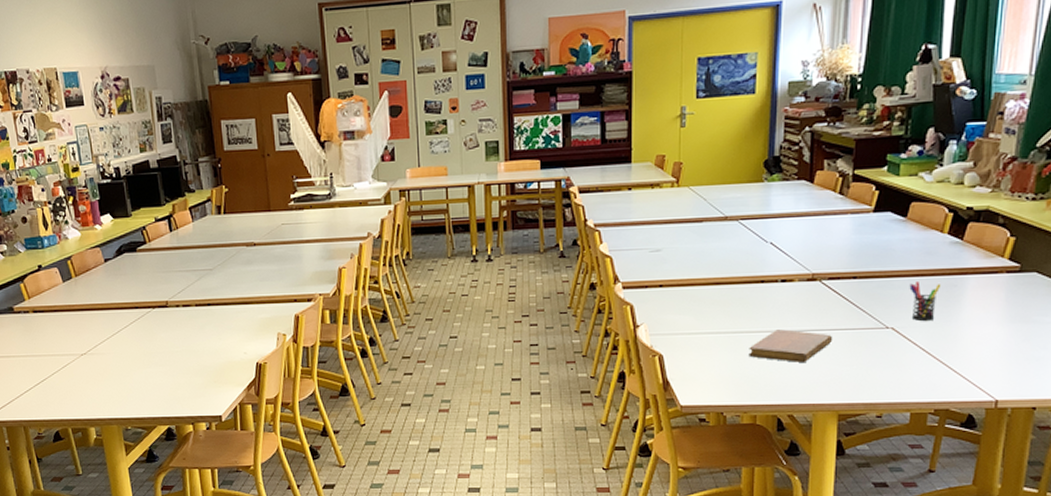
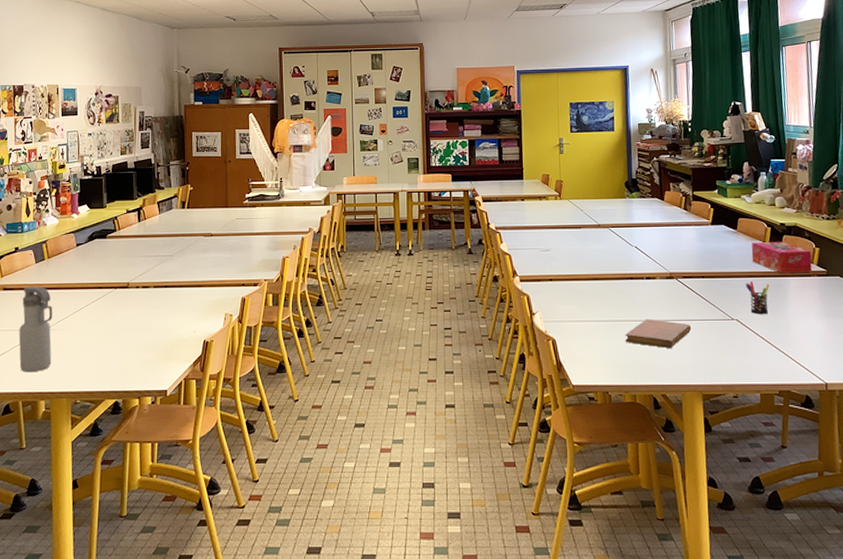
water bottle: none [54,307,96,399] -> present [18,286,53,373]
tissue box: none [922,230,1004,271] -> present [751,241,812,274]

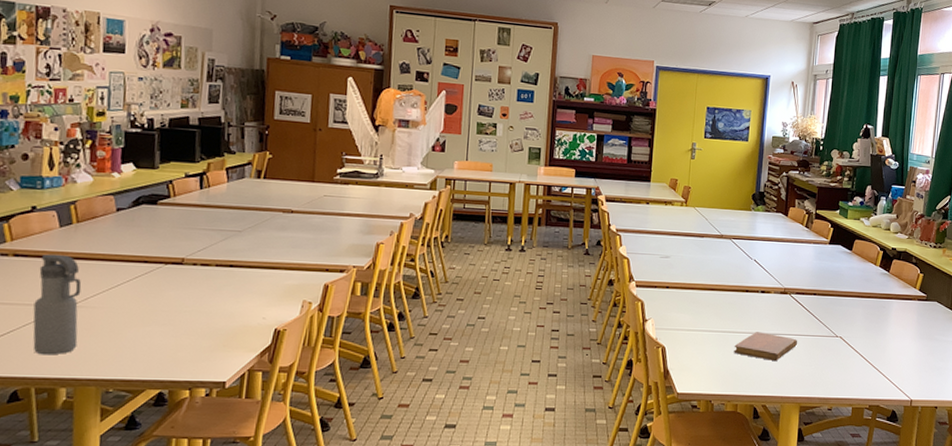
pen holder: present [745,282,770,314] -> none [853,302,875,333]
tissue box: present [751,241,812,274] -> none [862,264,916,296]

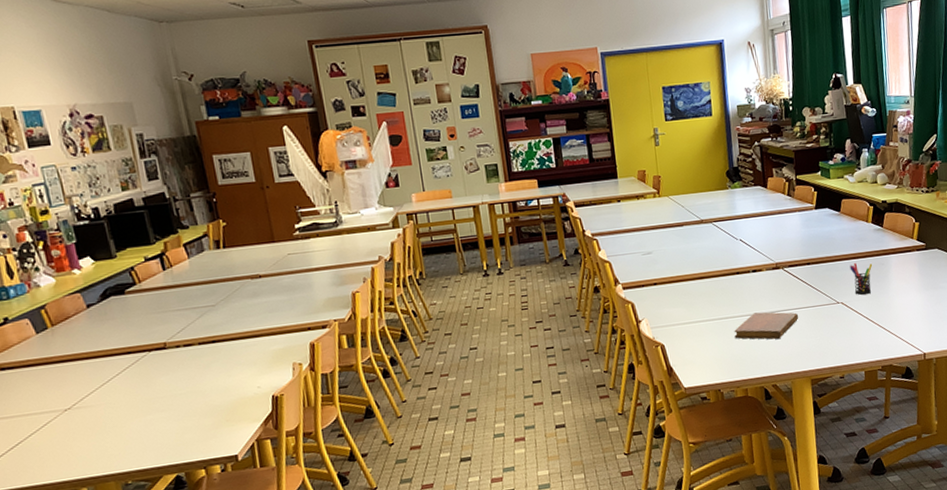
water bottle: present [33,254,82,355] -> none [28,360,86,460]
pen holder: none [853,302,875,333] -> present [849,263,873,295]

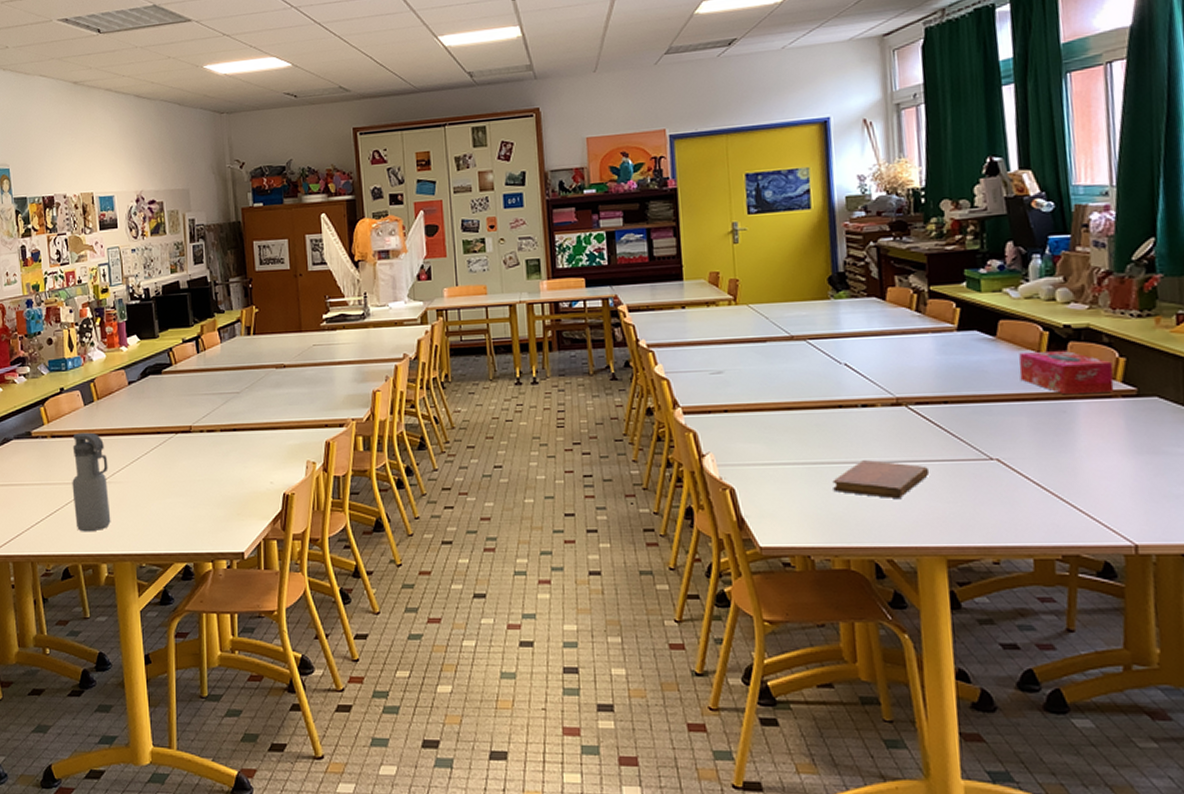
water bottle: none [28,360,86,460] -> present [72,432,111,532]
pen holder: present [849,263,873,295] -> none [1010,407,1048,451]
tissue box: none [854,219,912,252] -> present [1019,349,1114,395]

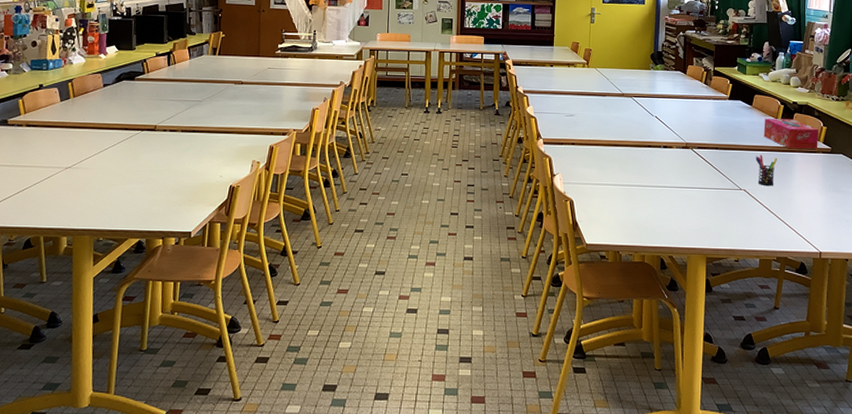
water bottle: present [72,432,111,532] -> none [41,124,78,209]
notebook: present [832,460,930,500] -> none [639,185,702,214]
pen holder: none [1010,407,1048,451] -> present [755,155,778,186]

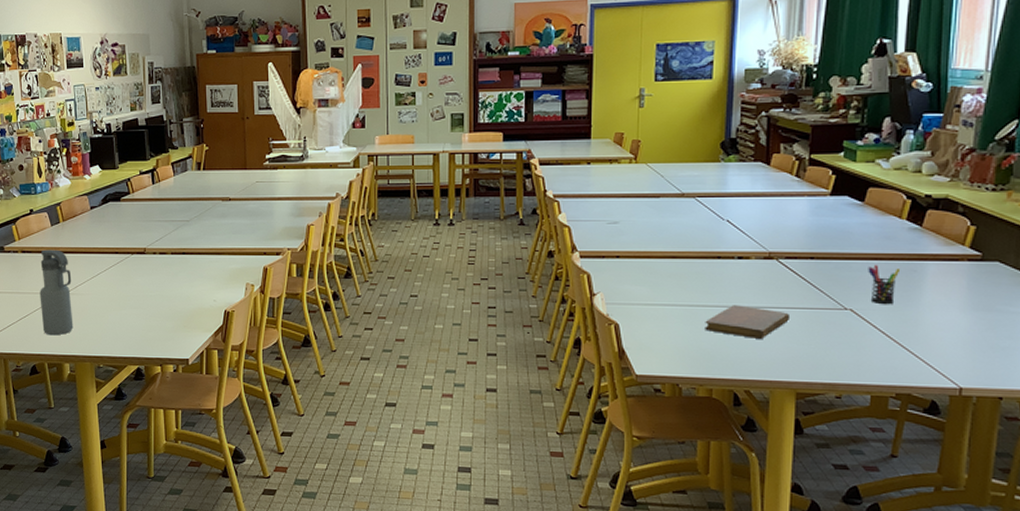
water bottle: none [41,124,78,209] -> present [40,249,73,336]
notebook: none [639,185,702,214] -> present [705,305,791,340]
tissue box: present [763,118,819,149] -> none [880,216,964,257]

